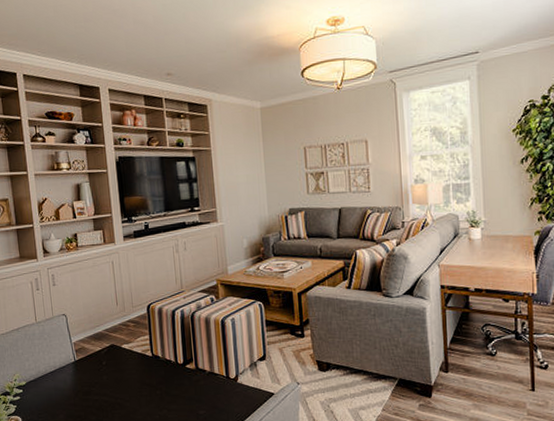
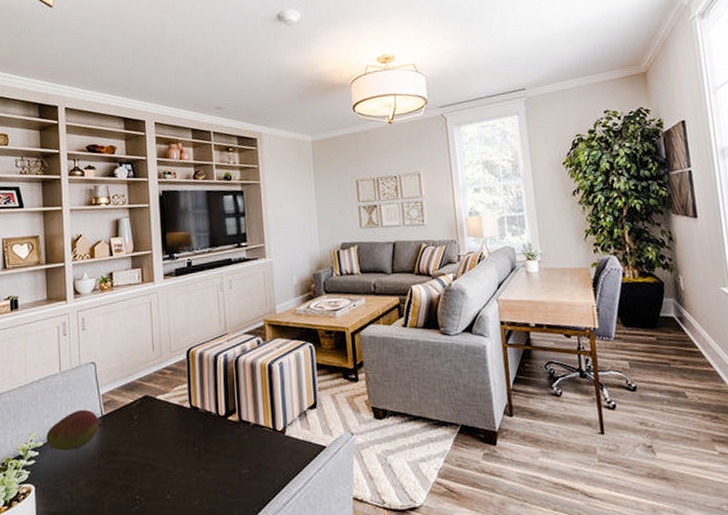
fruit: none [28,355,76,390] -> present [46,409,103,451]

